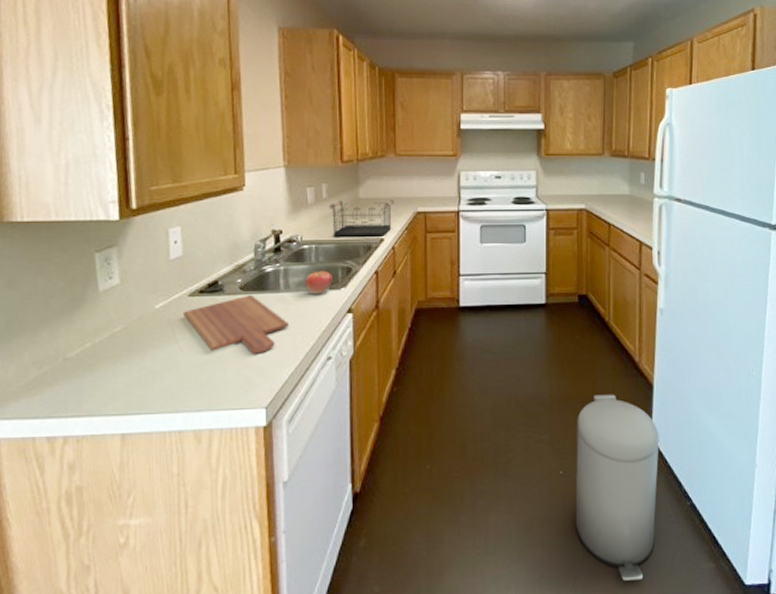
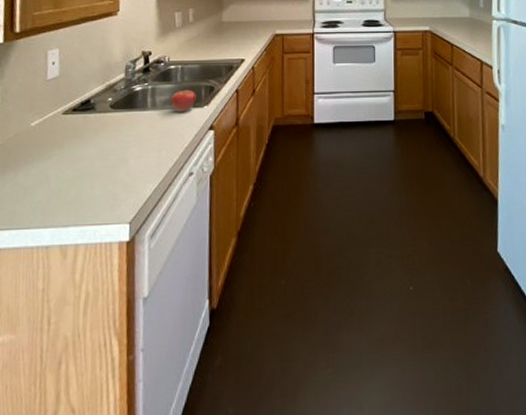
cutting board: present [182,294,289,354] -> none [56,112,154,170]
dish rack: present [328,200,395,237] -> none [194,23,255,58]
pedal bin: present [575,394,660,582] -> none [425,209,506,404]

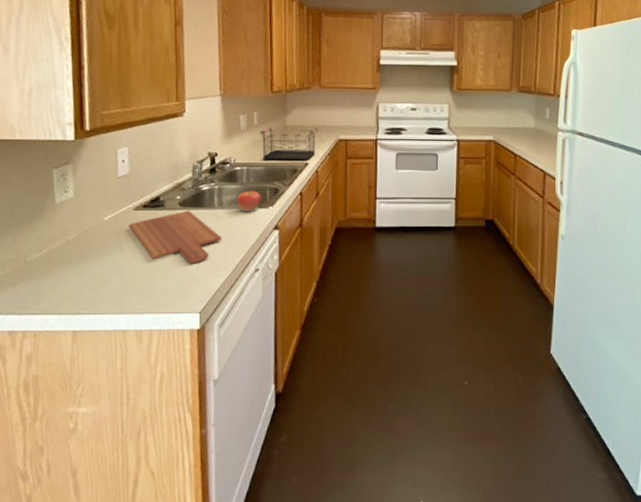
cutting board: none [56,112,154,170] -> present [128,210,221,264]
dish rack: none [194,23,255,58] -> present [259,127,319,161]

